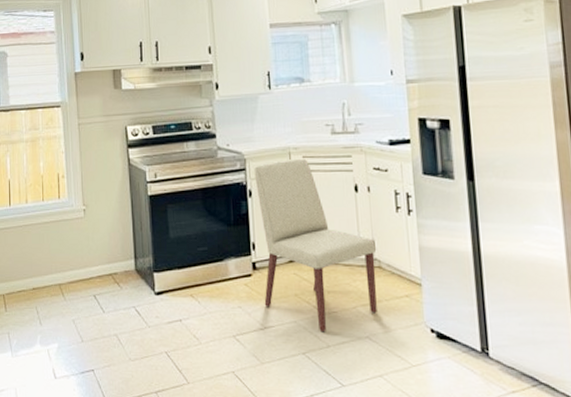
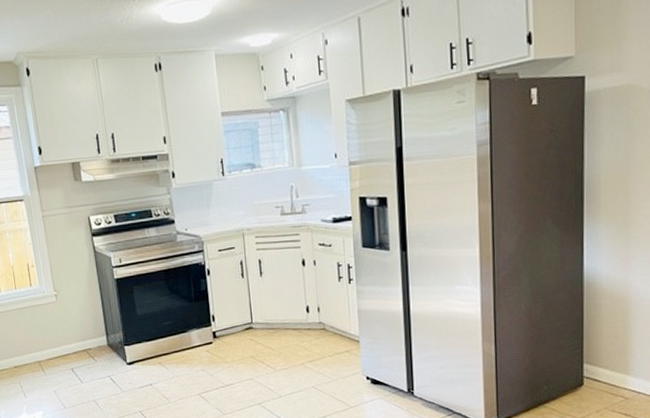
chair: present [254,158,377,333] -> none [211,238,322,386]

